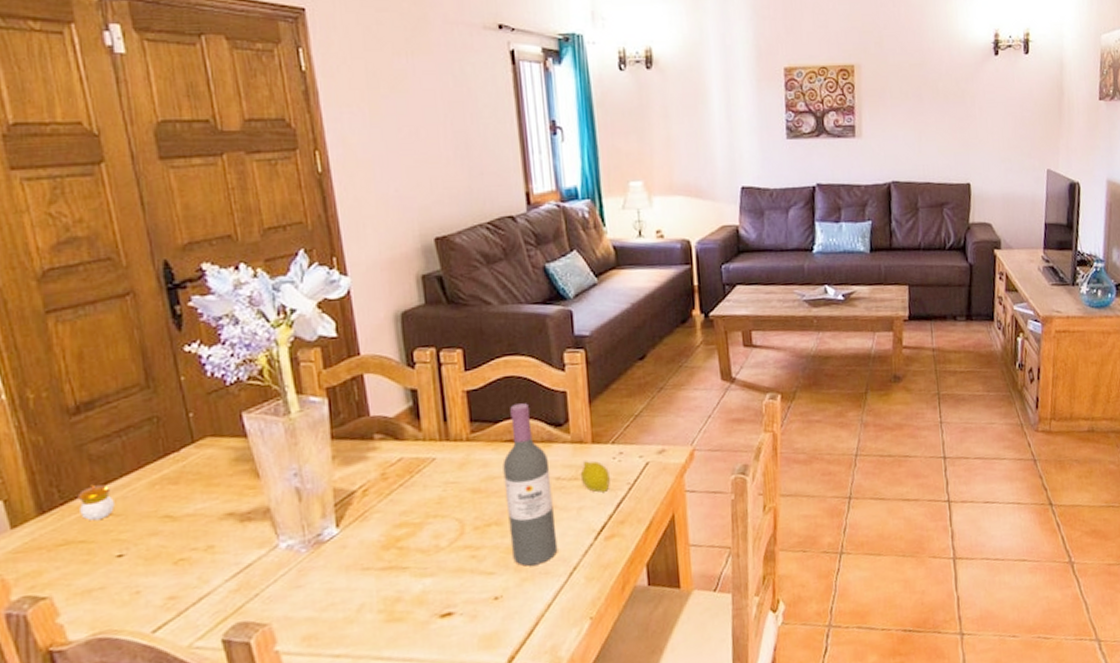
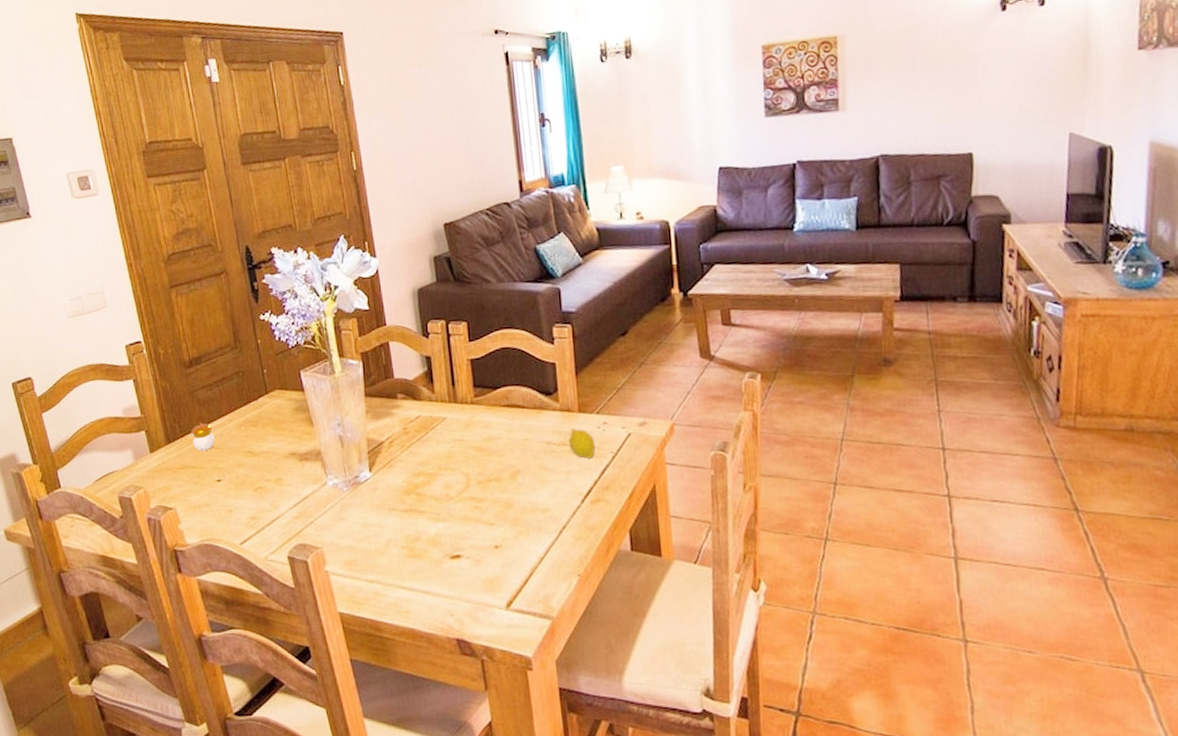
wine bottle: present [503,403,558,566] -> none [501,372,549,521]

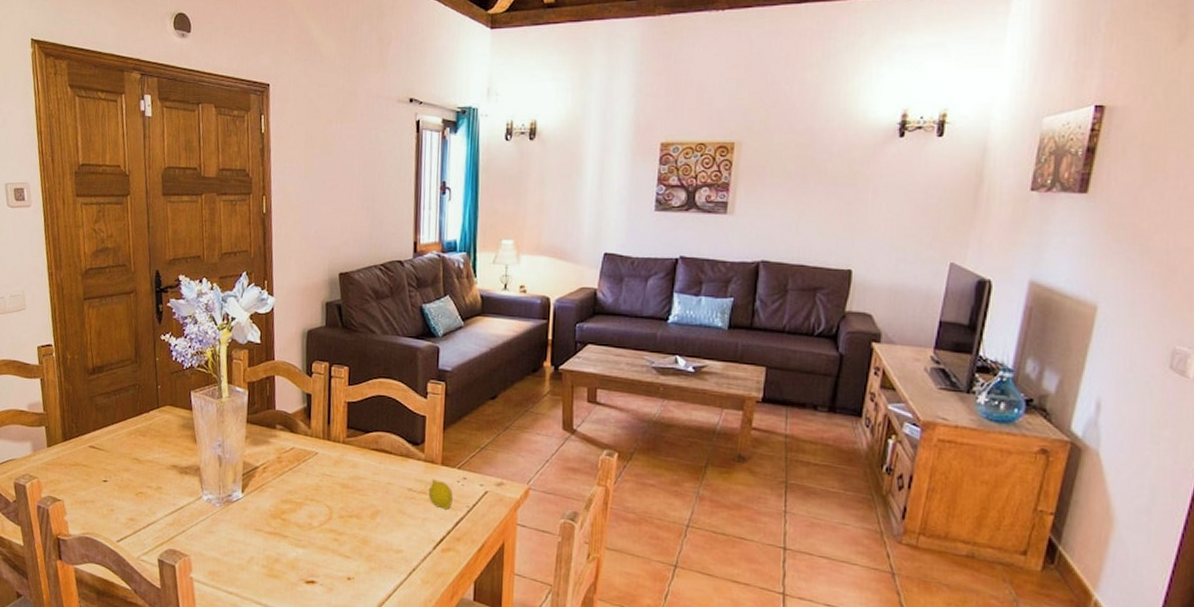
candle: present [191,421,215,452] -> none [86,425,106,453]

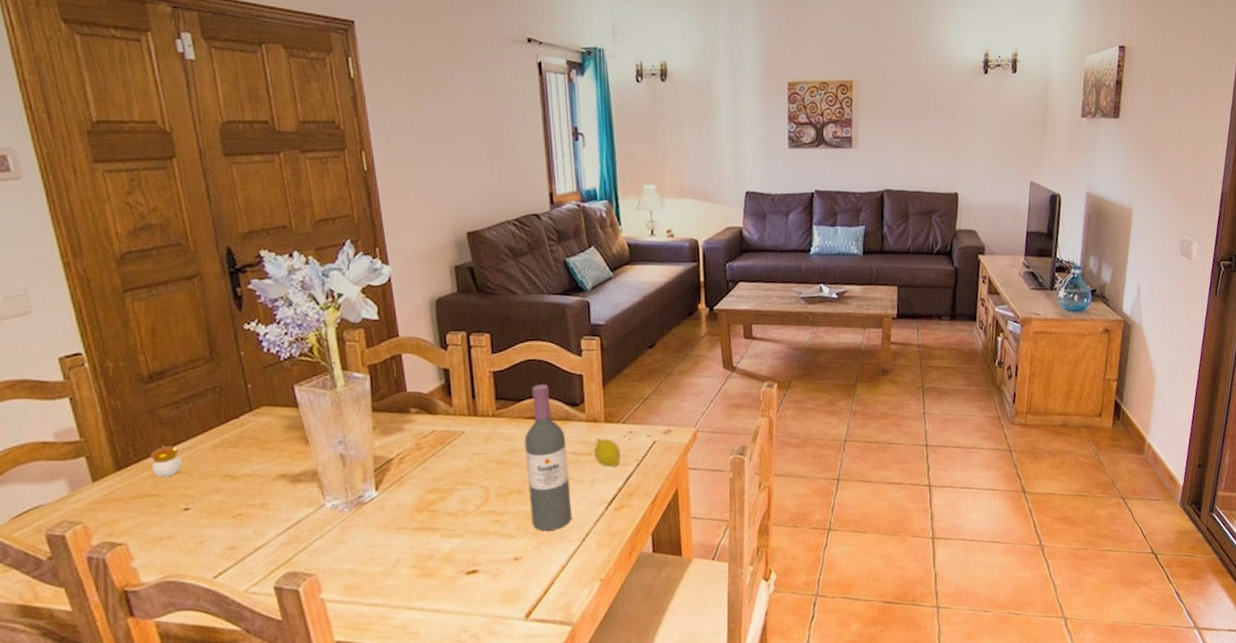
candle: none [86,425,106,453] -> present [149,444,182,478]
wine bottle: none [366,420,404,559] -> present [524,384,572,531]

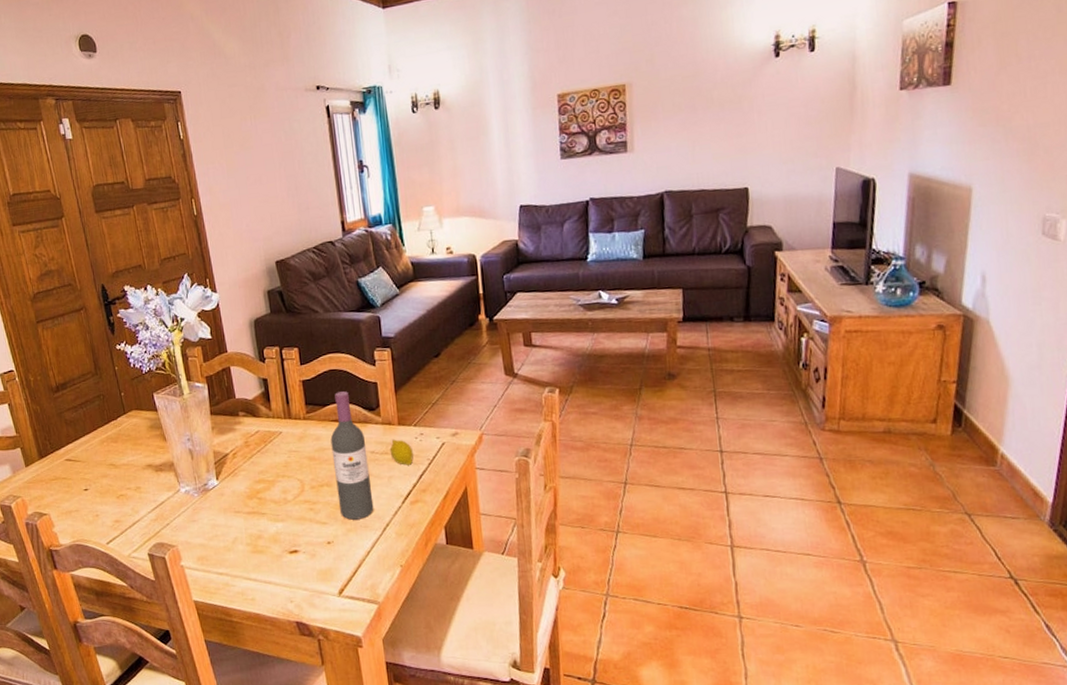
candle: present [149,444,182,478] -> none [60,439,81,465]

